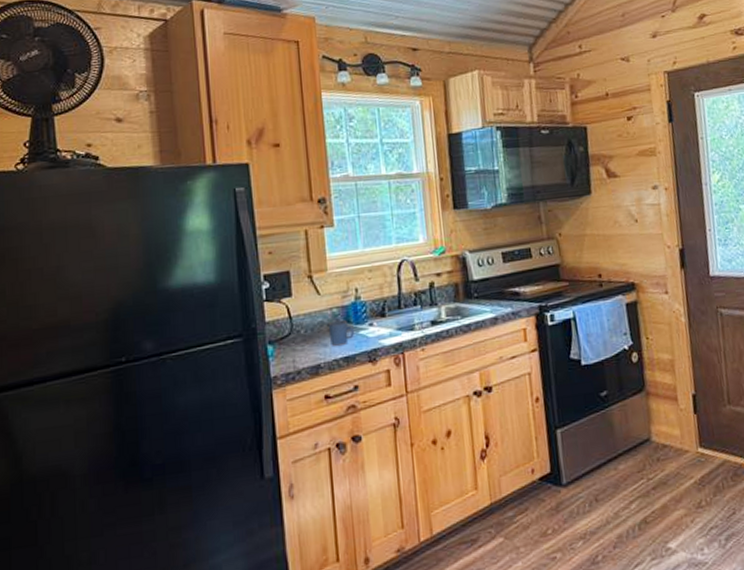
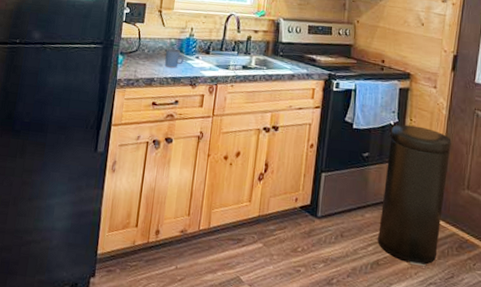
pedal bin: none [627,343,711,513] -> present [378,124,452,267]

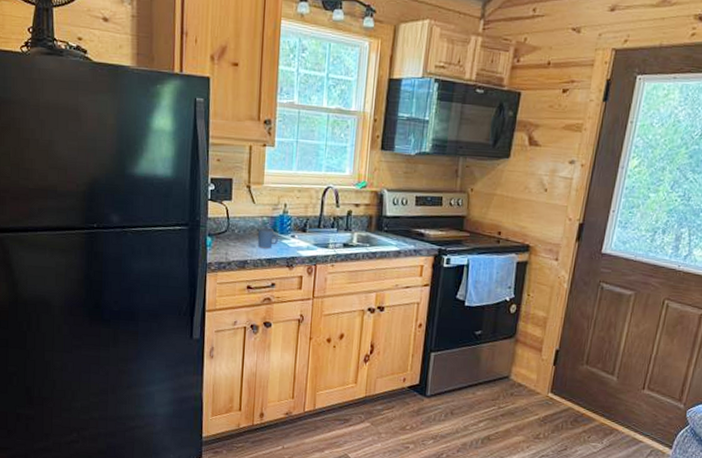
pedal bin: present [378,124,452,267] -> none [489,300,572,441]

